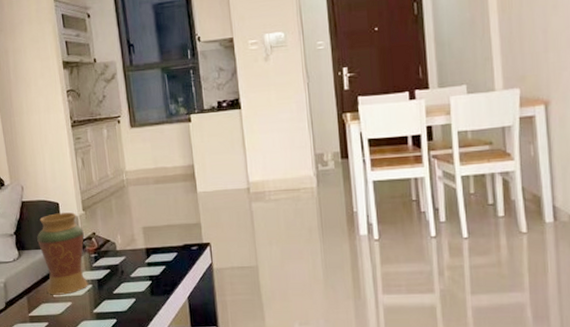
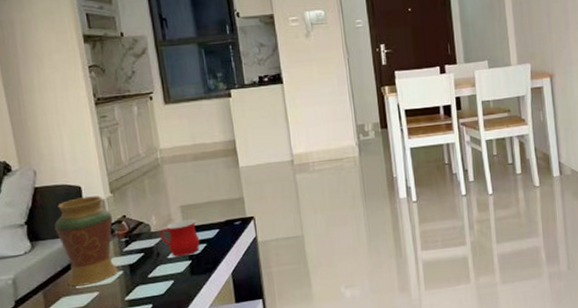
mug: none [124,240,160,276] -> present [160,219,200,257]

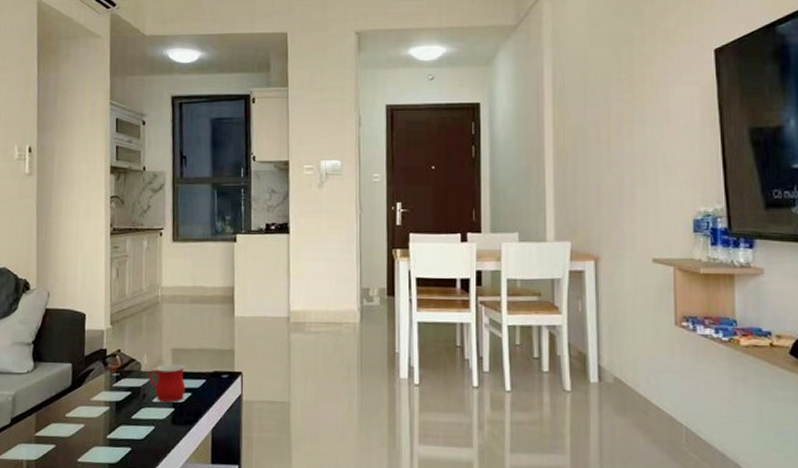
decorative vase: present [54,195,119,287] -> none [56,325,108,416]

